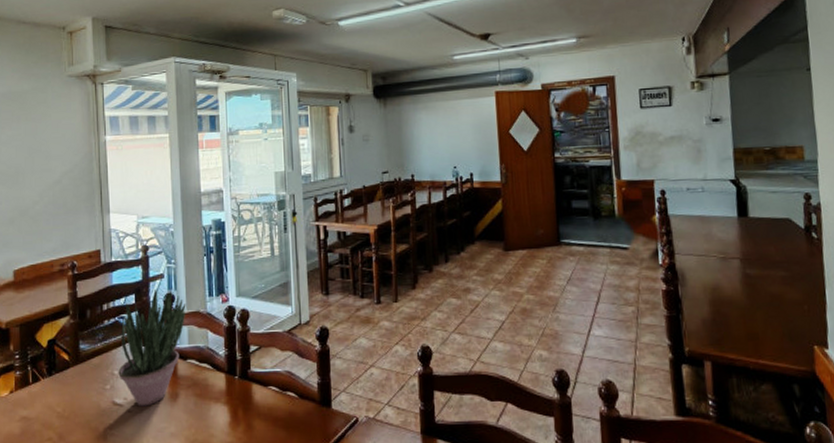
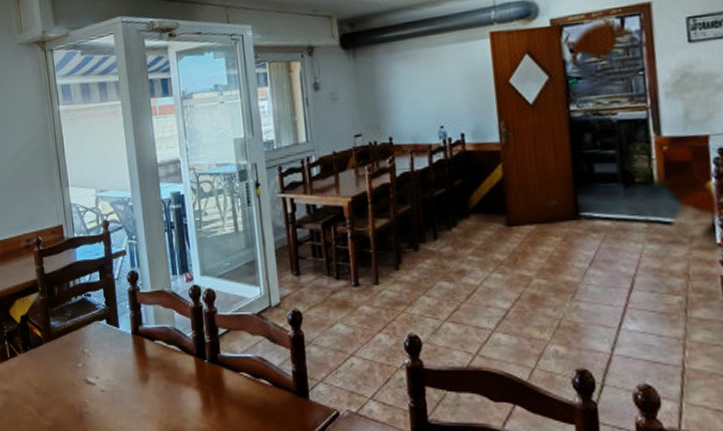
potted plant: present [118,288,186,407] -> none [88,266,150,387]

